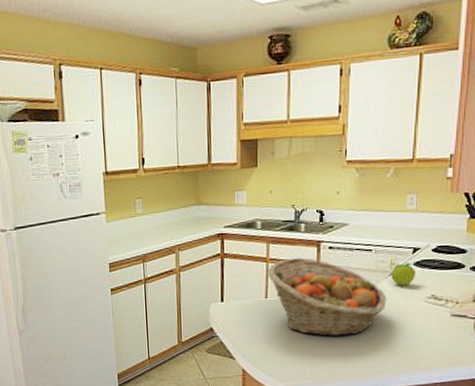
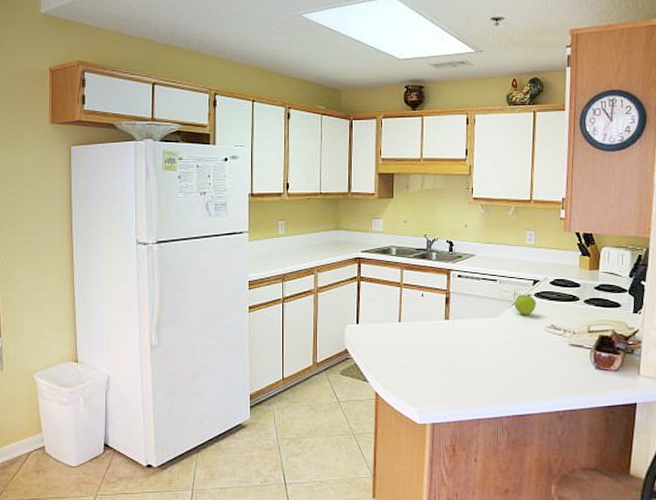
fruit basket: present [267,257,387,336] -> none [400,283,511,362]

